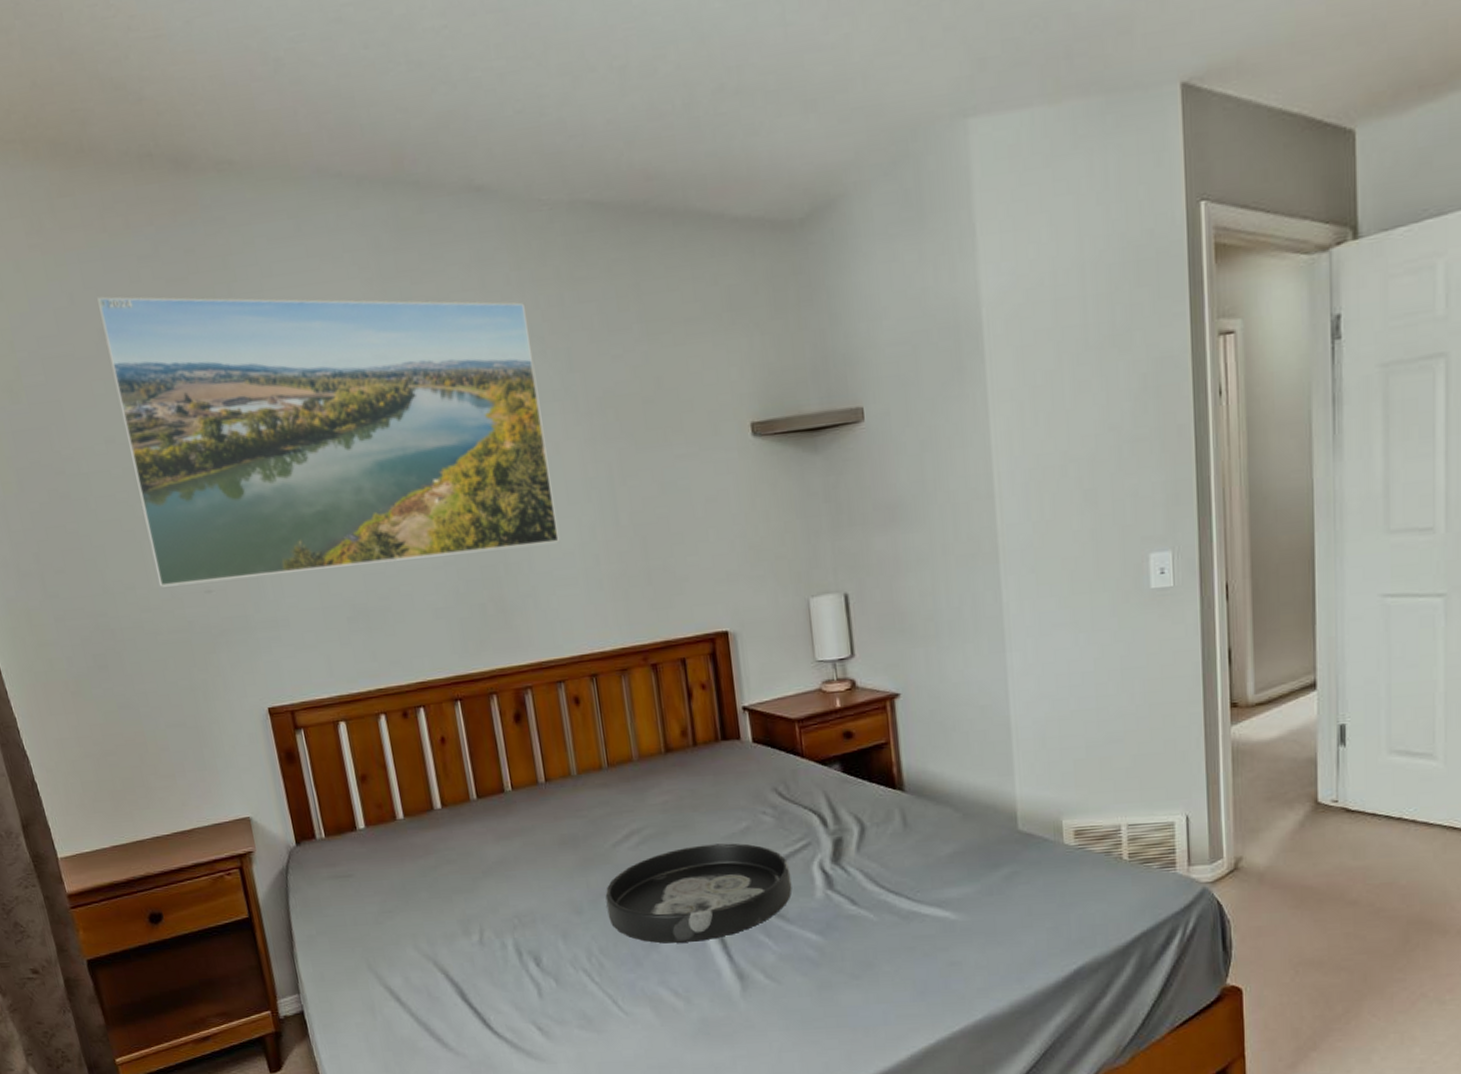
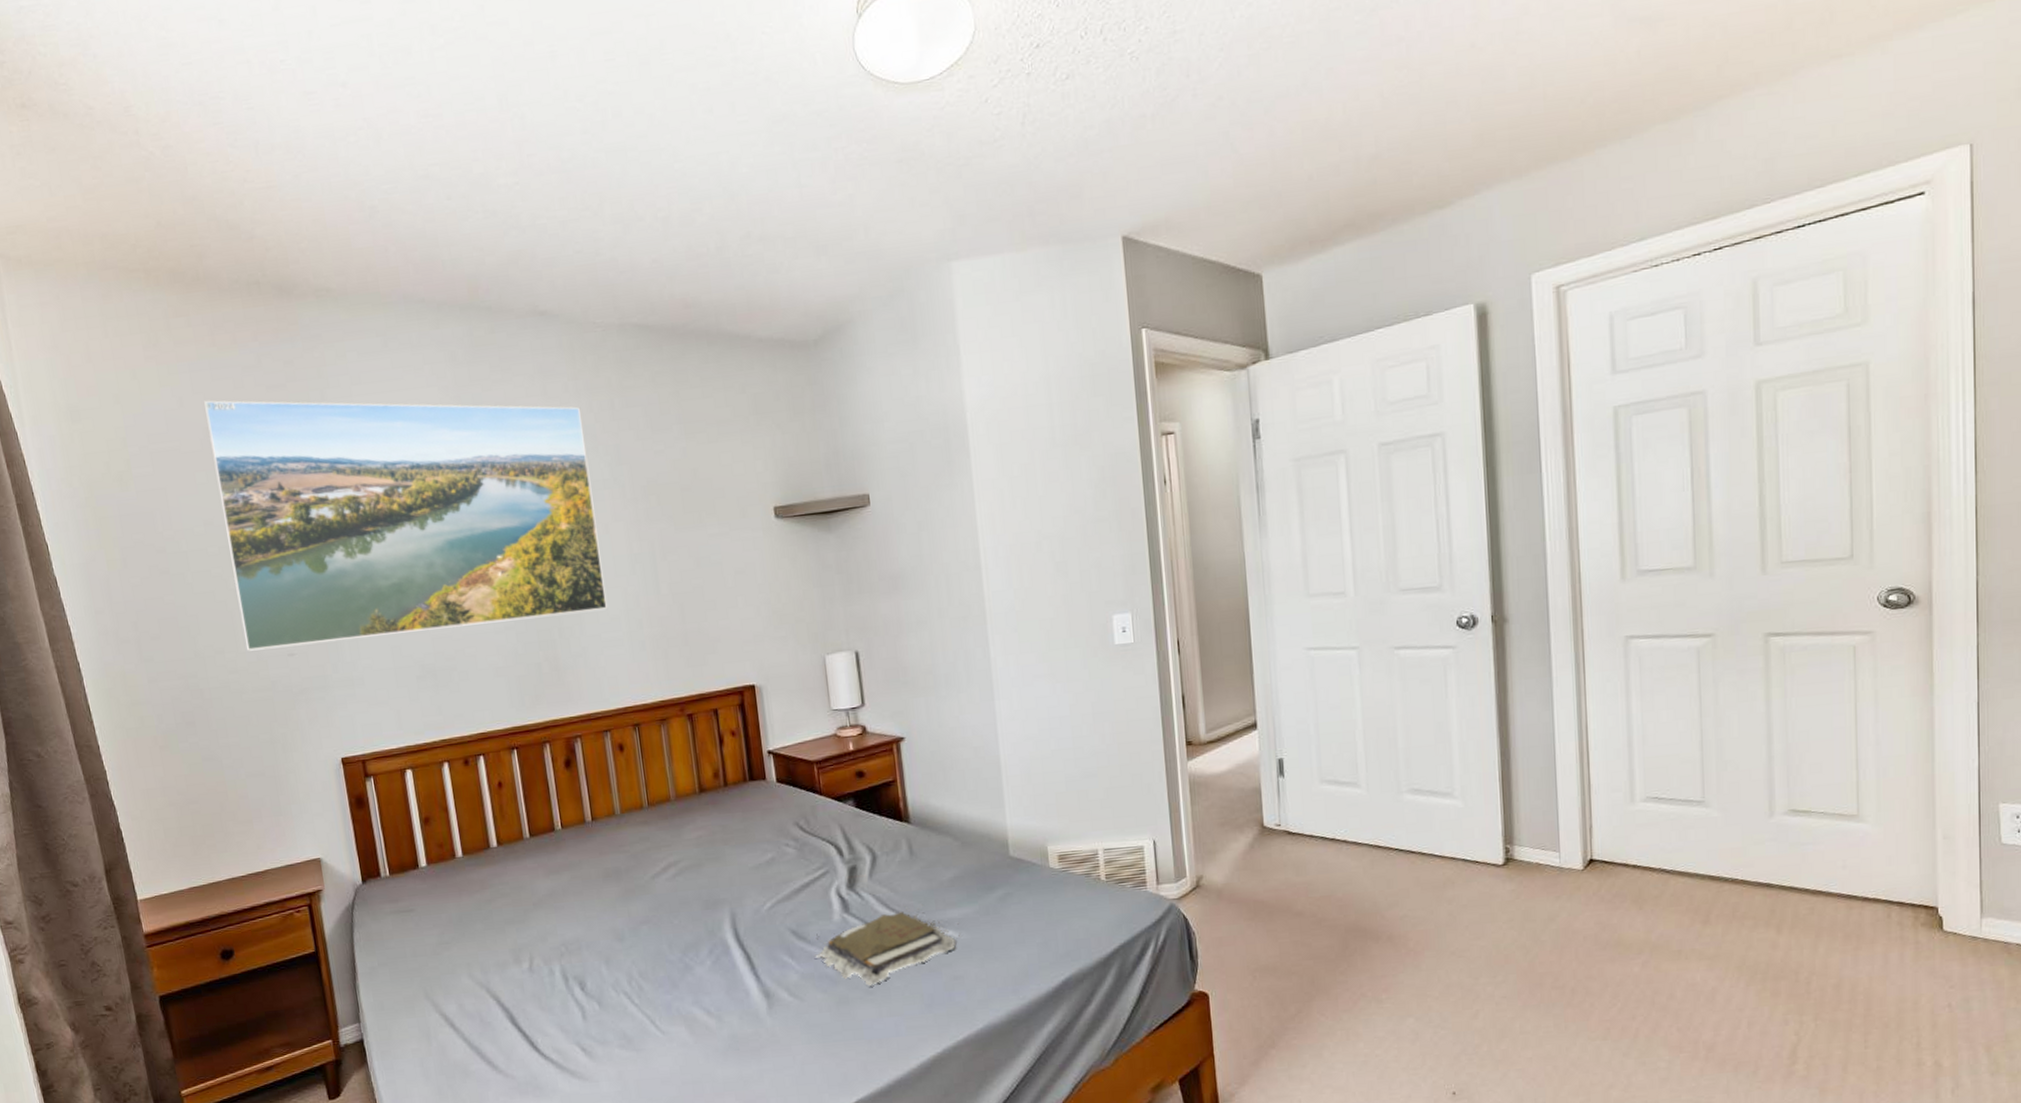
tray: present [605,843,792,944] -> none [644,872,813,966]
book: none [794,881,960,971] -> present [815,903,961,987]

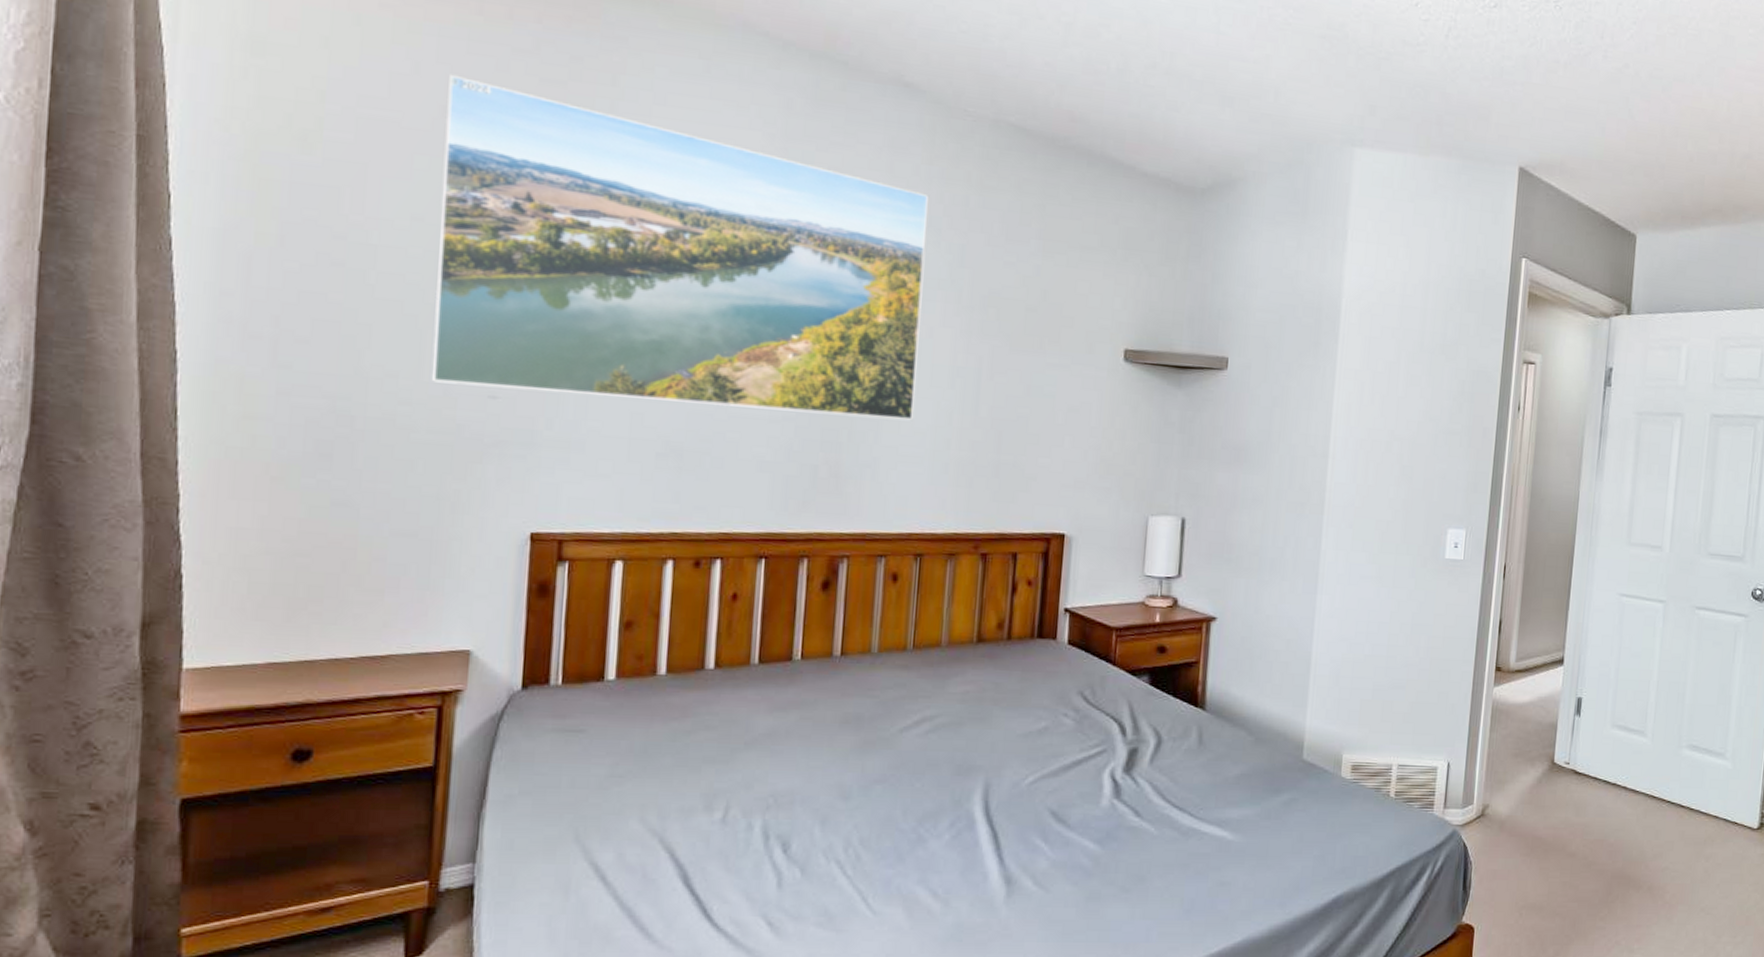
book: present [815,903,961,987] -> none [1072,798,1237,884]

